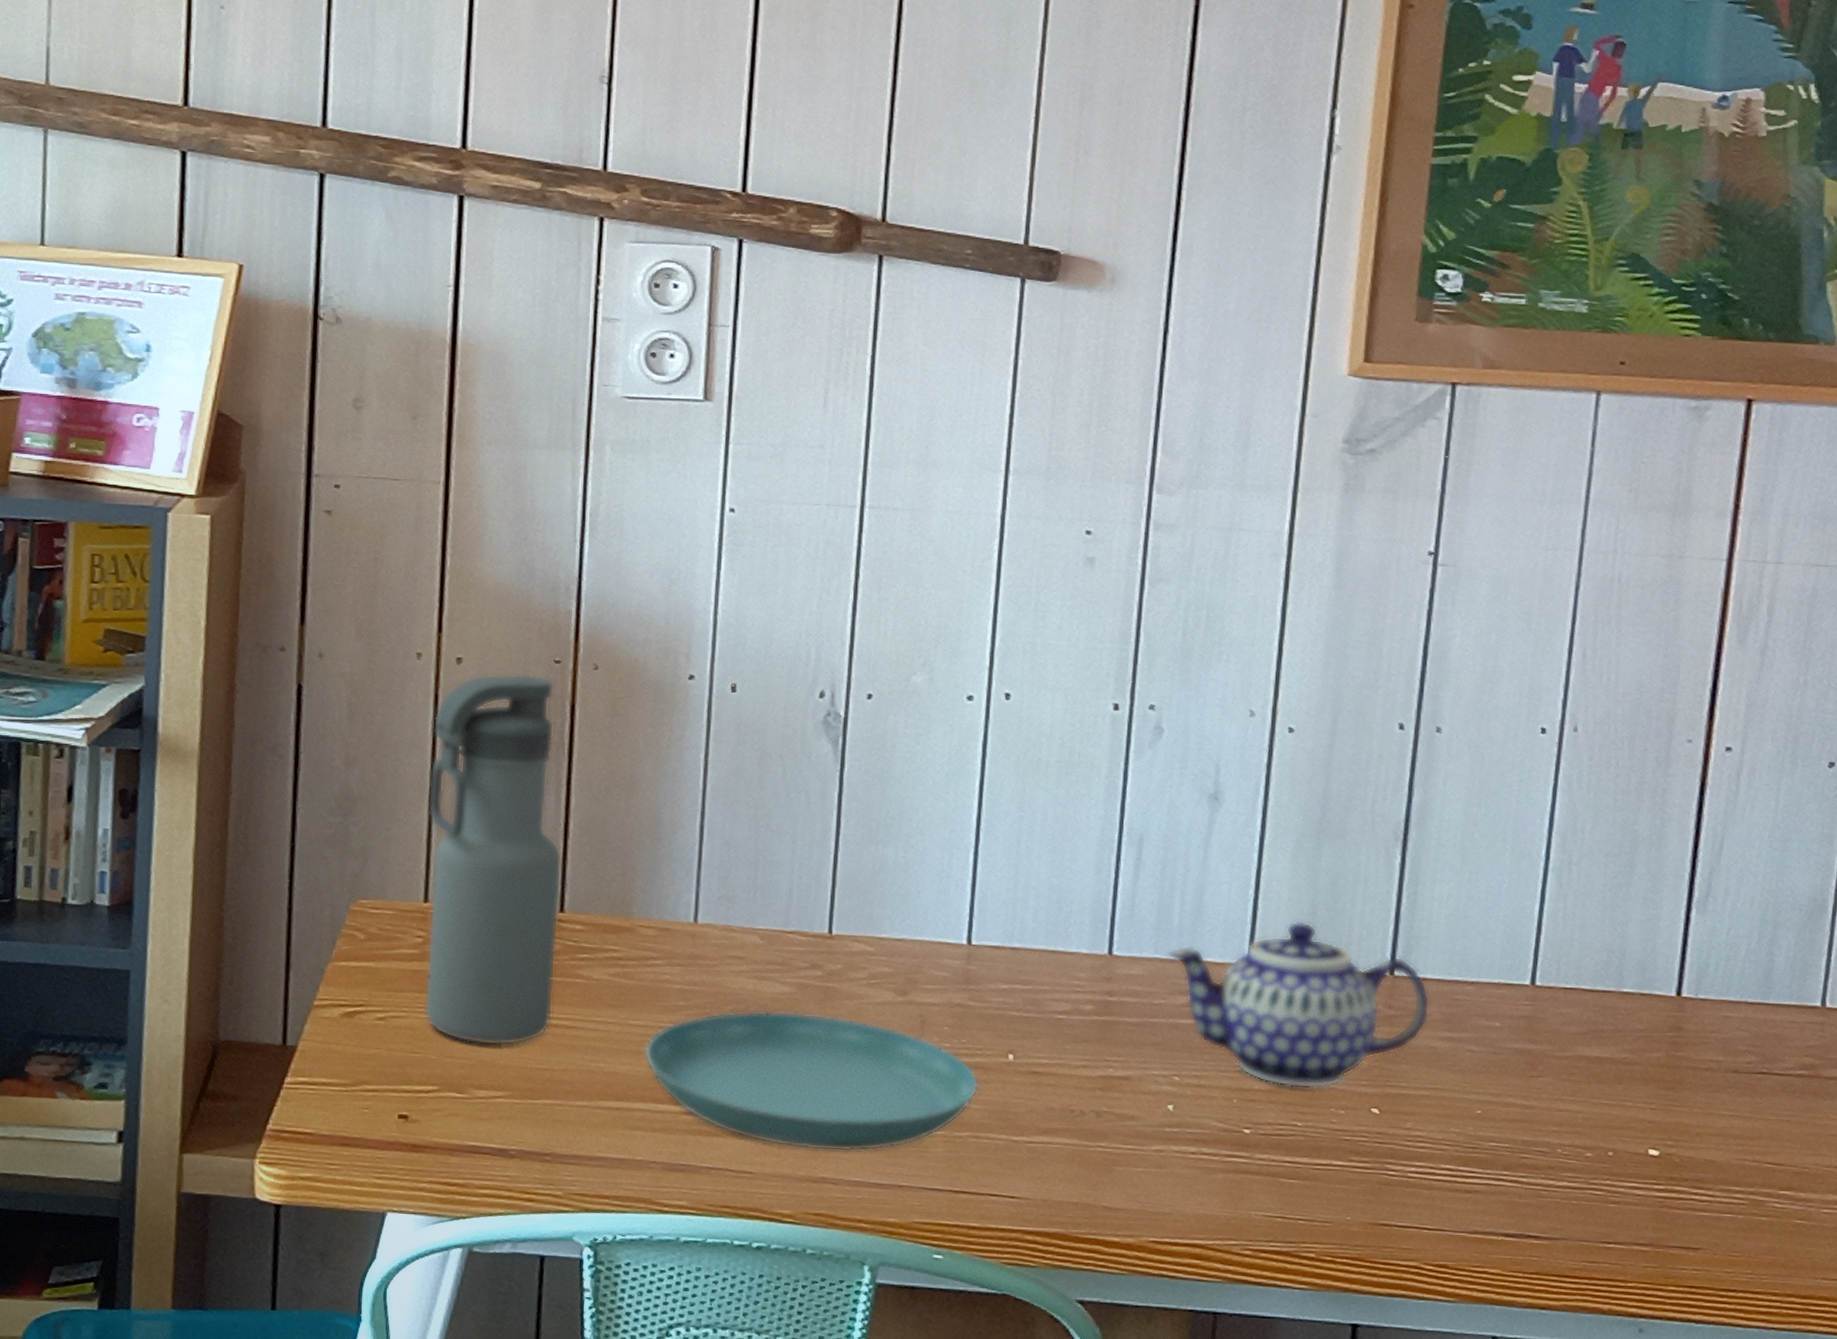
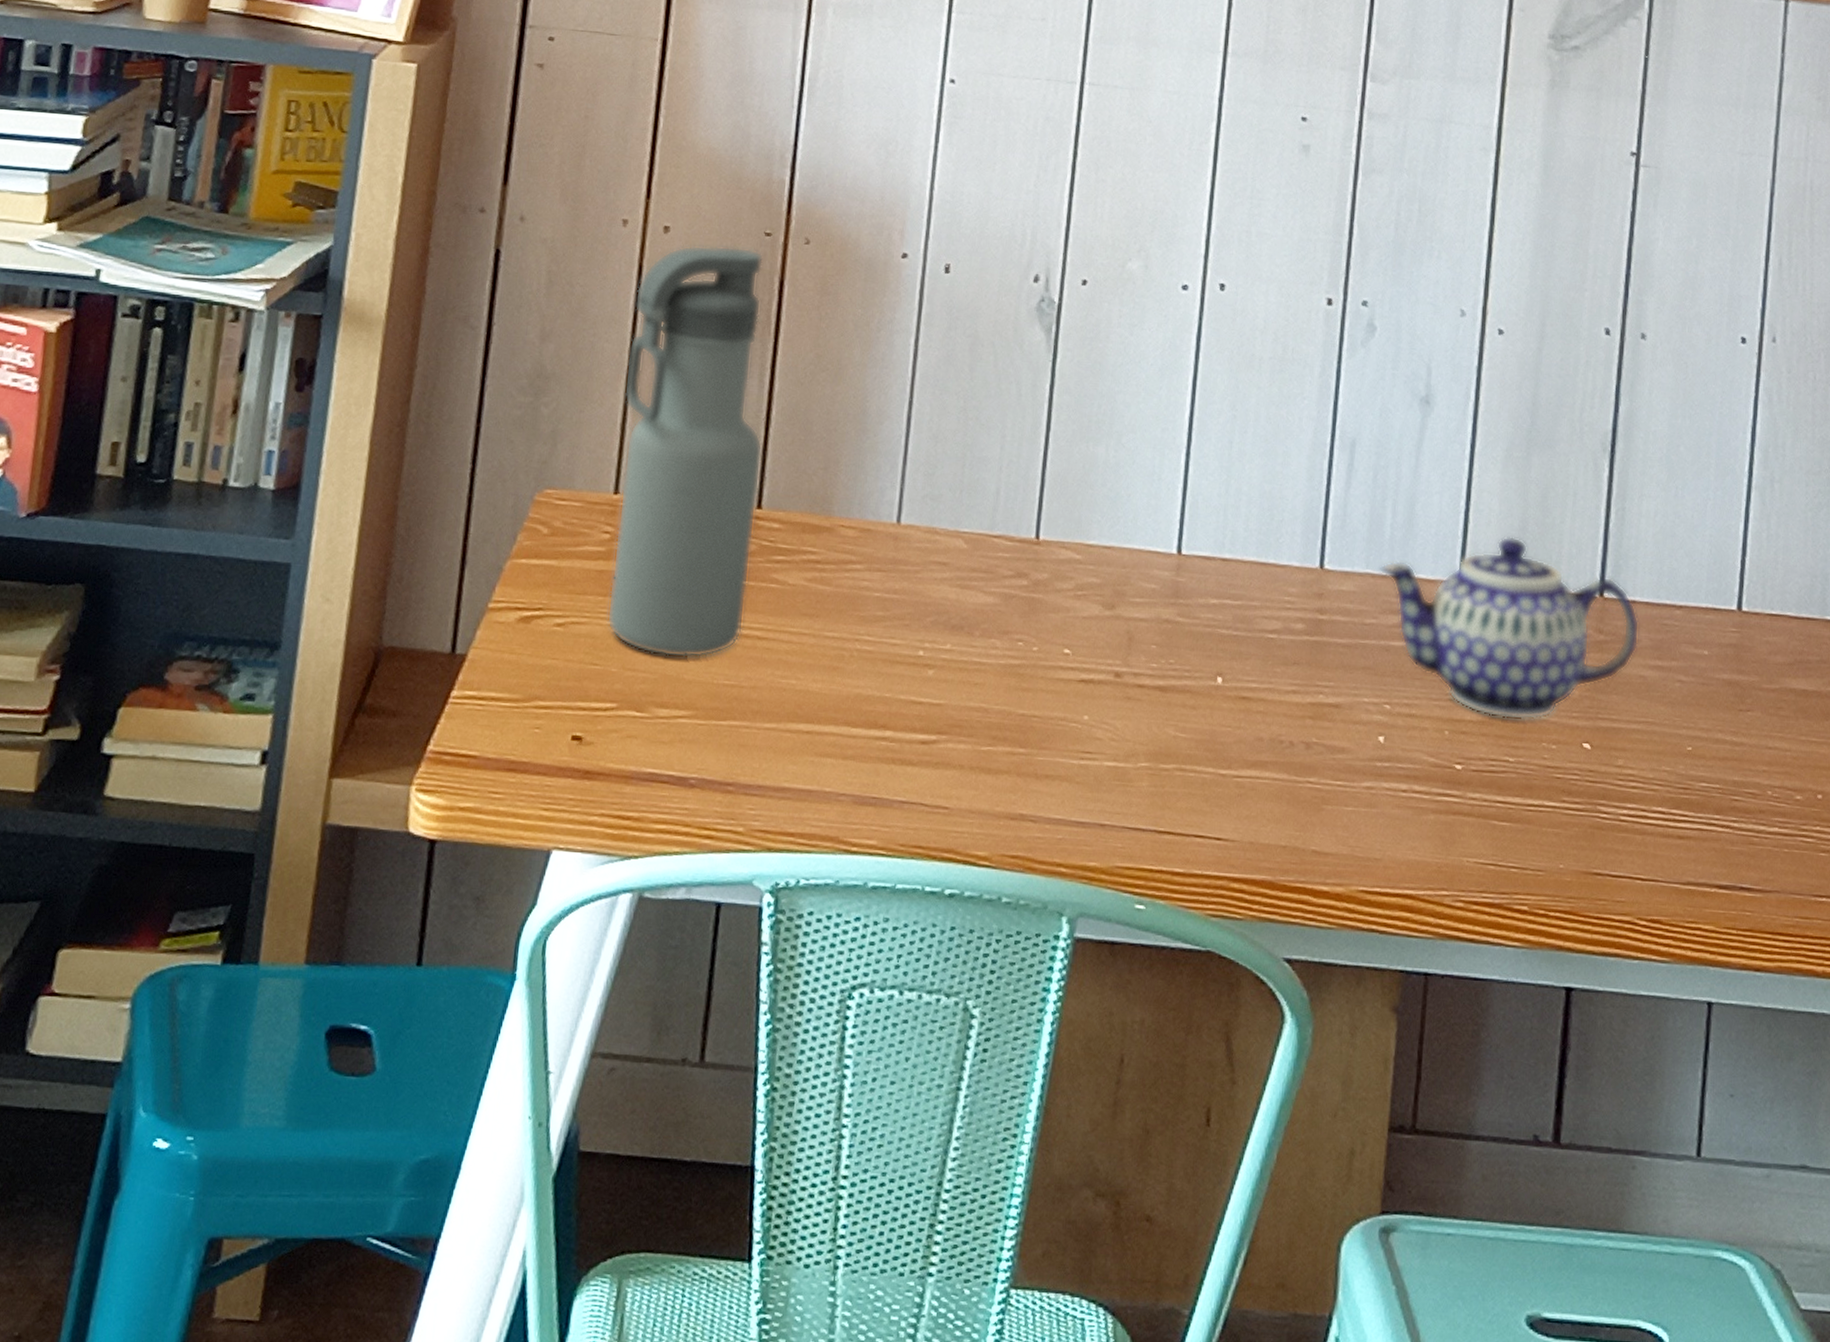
saucer: present [644,1010,979,1152] -> none [839,623,1187,785]

